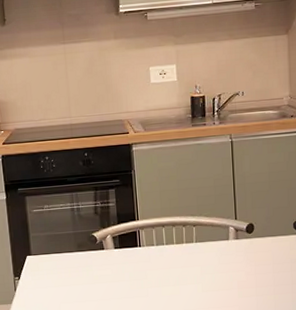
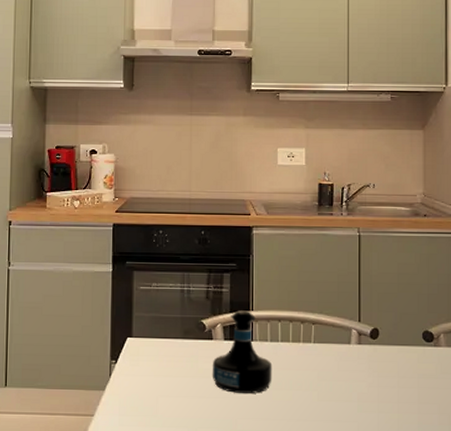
tequila bottle: none [106,220,161,294] -> present [212,310,272,394]

